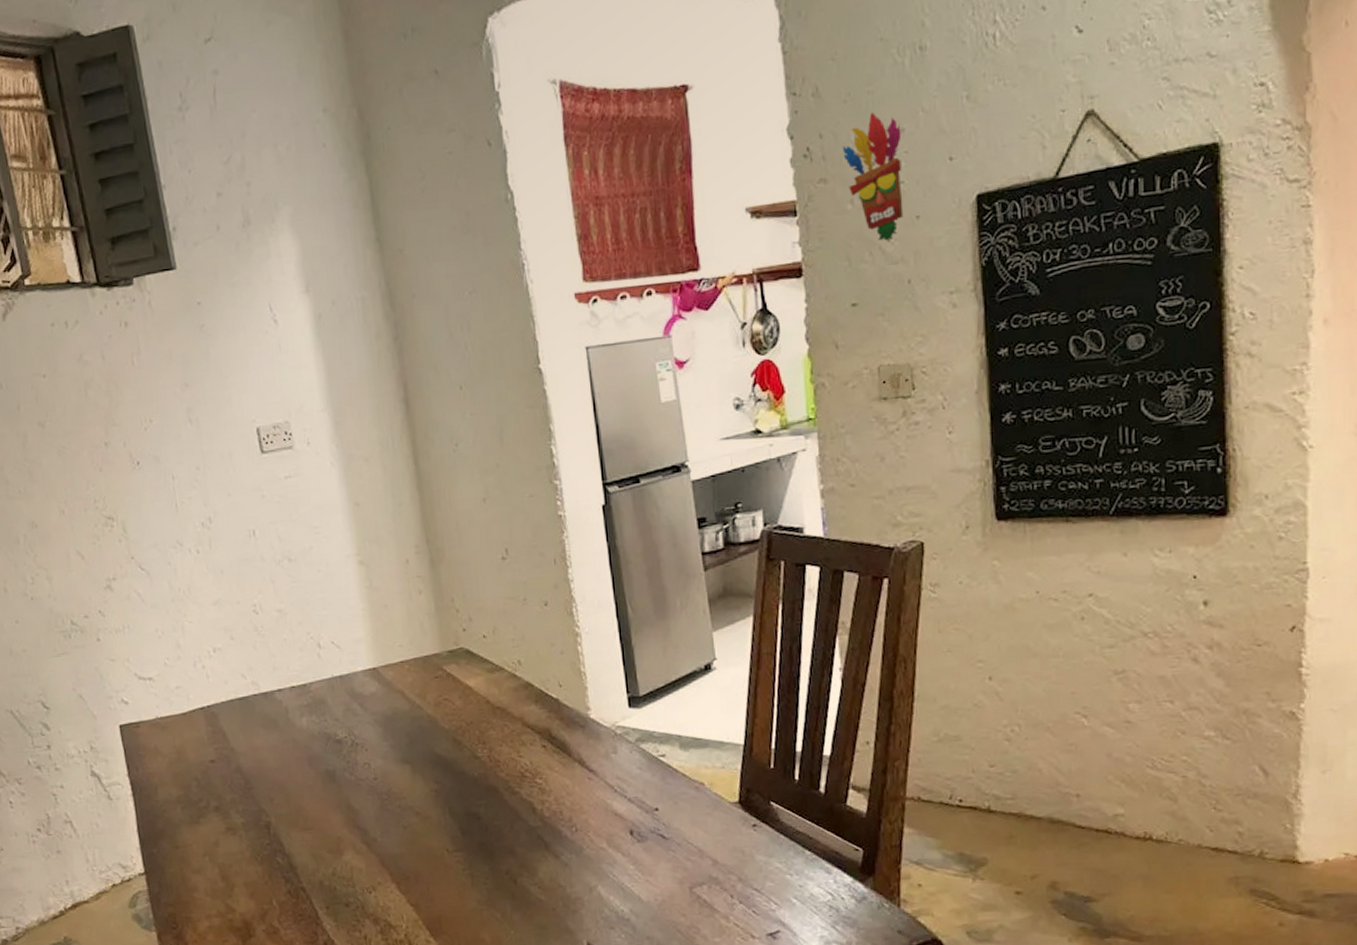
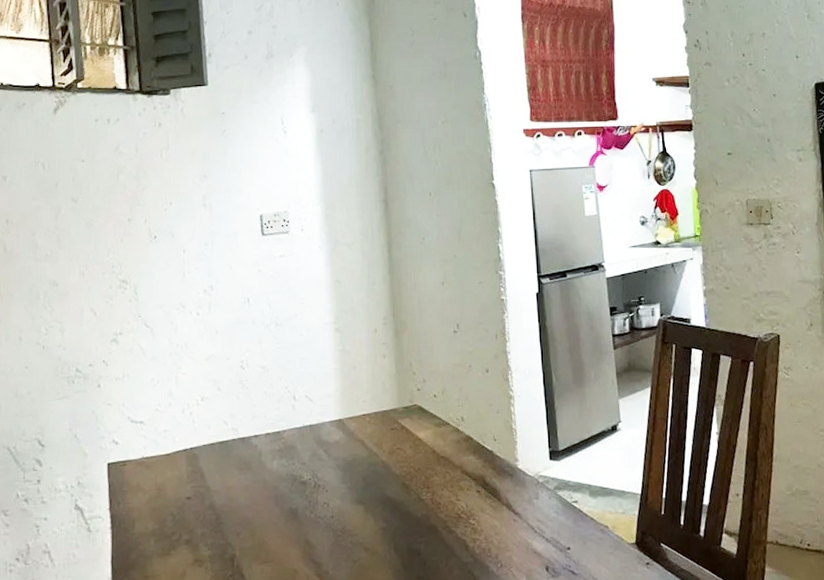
decorative mask: present [842,112,904,241] -> none [722,20,765,110]

